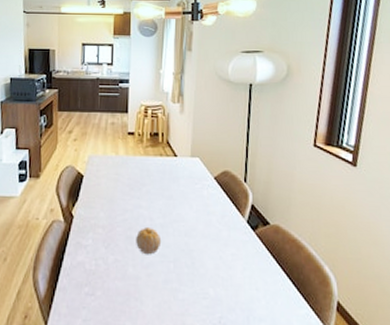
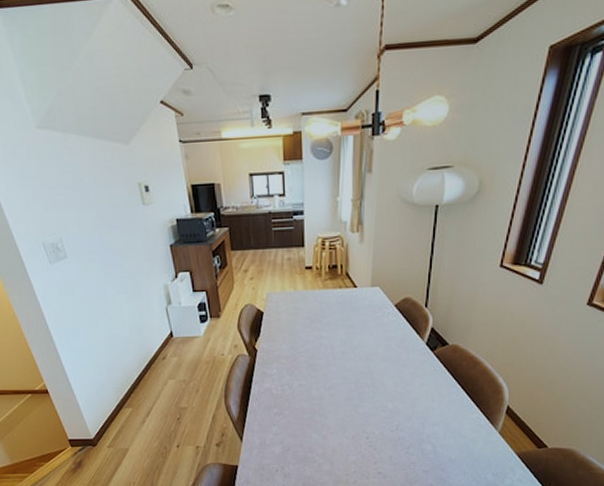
fruit: present [136,226,162,255] -> none [318,354,343,379]

